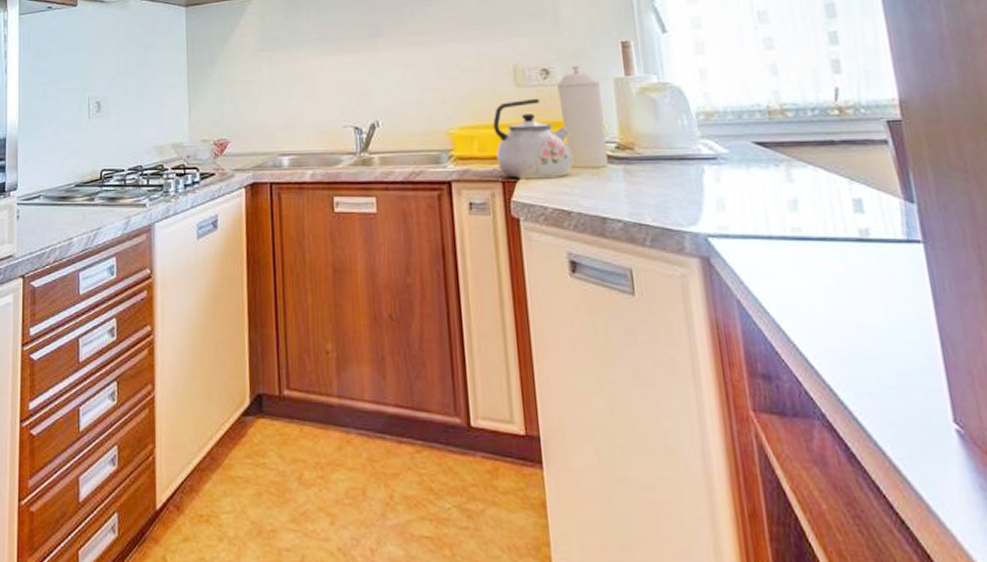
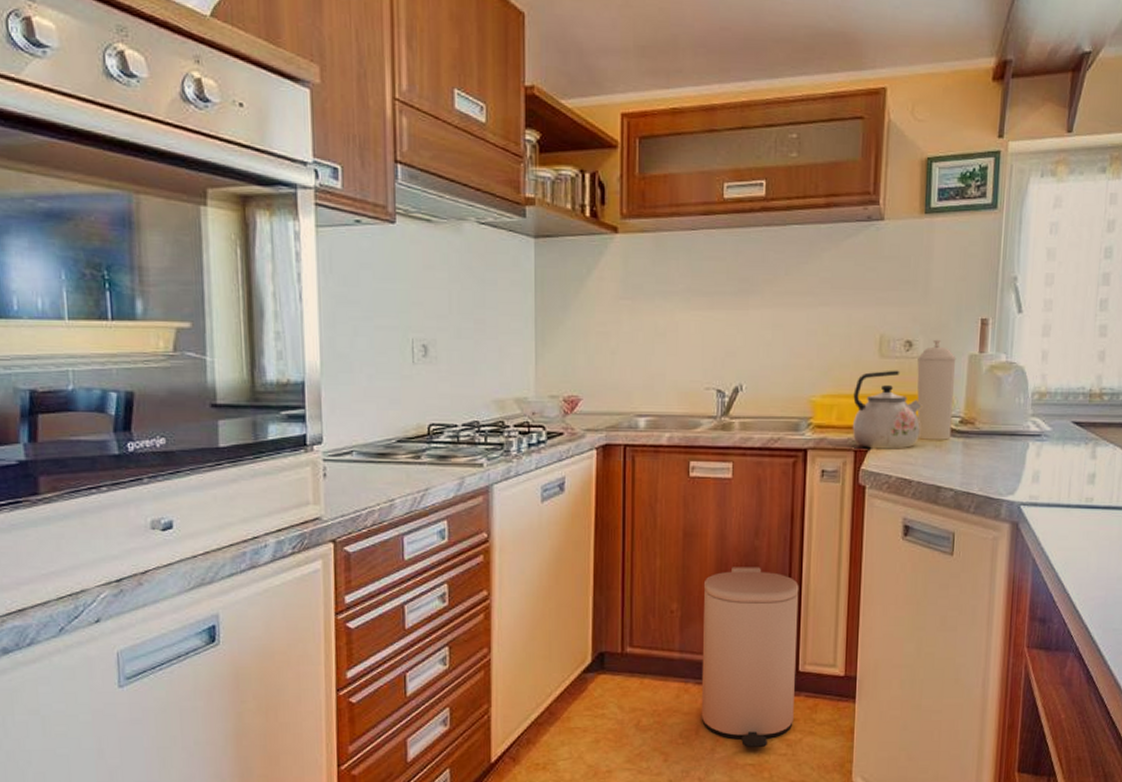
pedal bin: none [357,305,472,518] -> present [701,567,799,748]

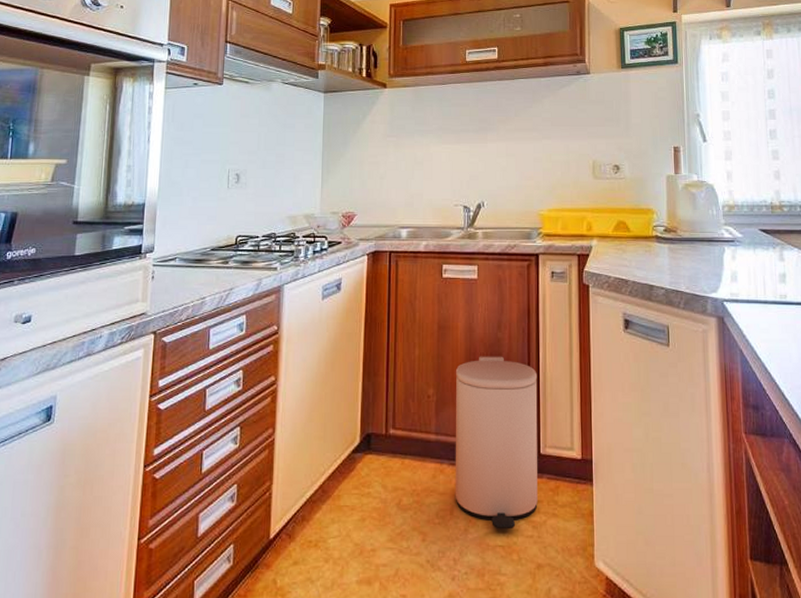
kettle: present [852,370,922,449] -> none [574,188,632,254]
canister: present [917,339,956,441] -> none [625,163,658,247]

